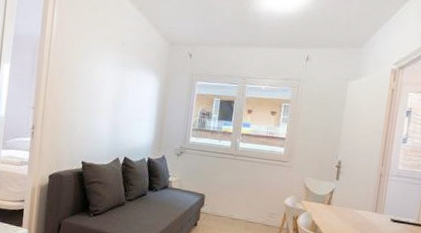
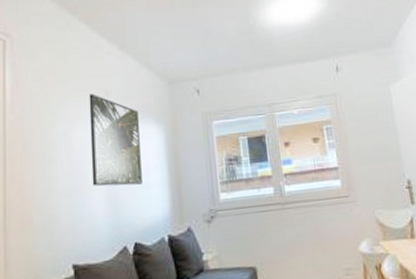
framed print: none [102,42,143,117] -> present [89,93,142,186]

